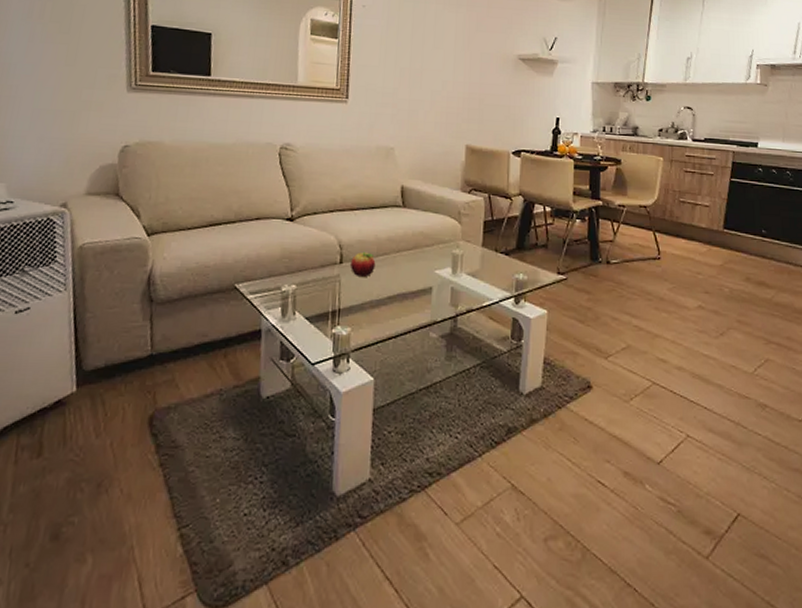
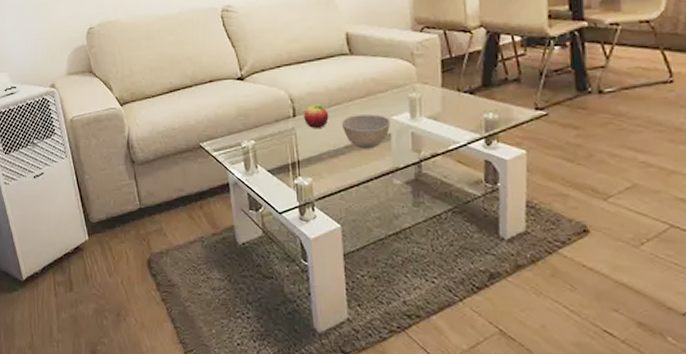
bowl: none [386,266,434,301] -> present [341,114,391,149]

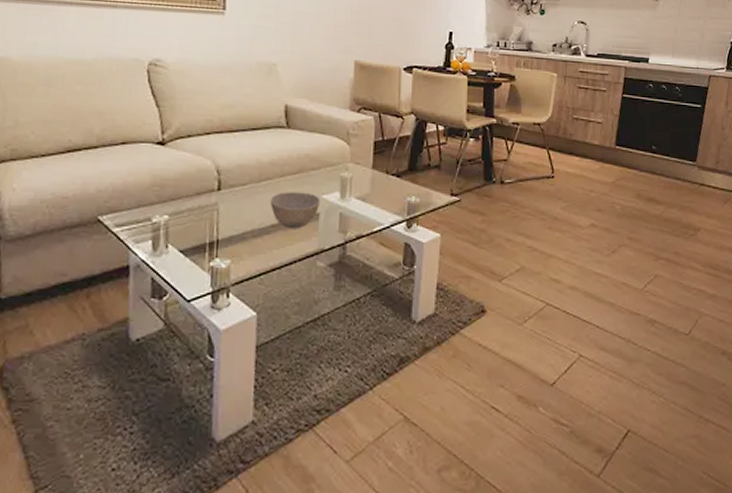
fruit: present [304,103,329,128] -> none [230,177,258,204]

